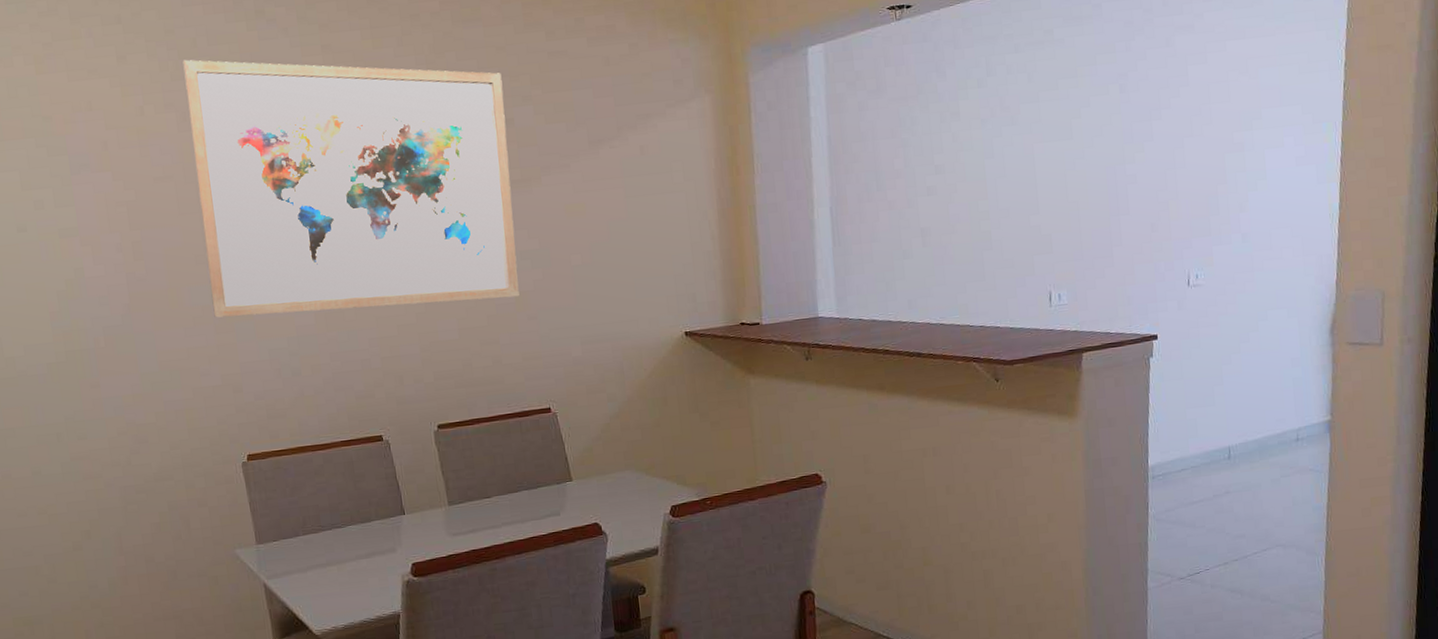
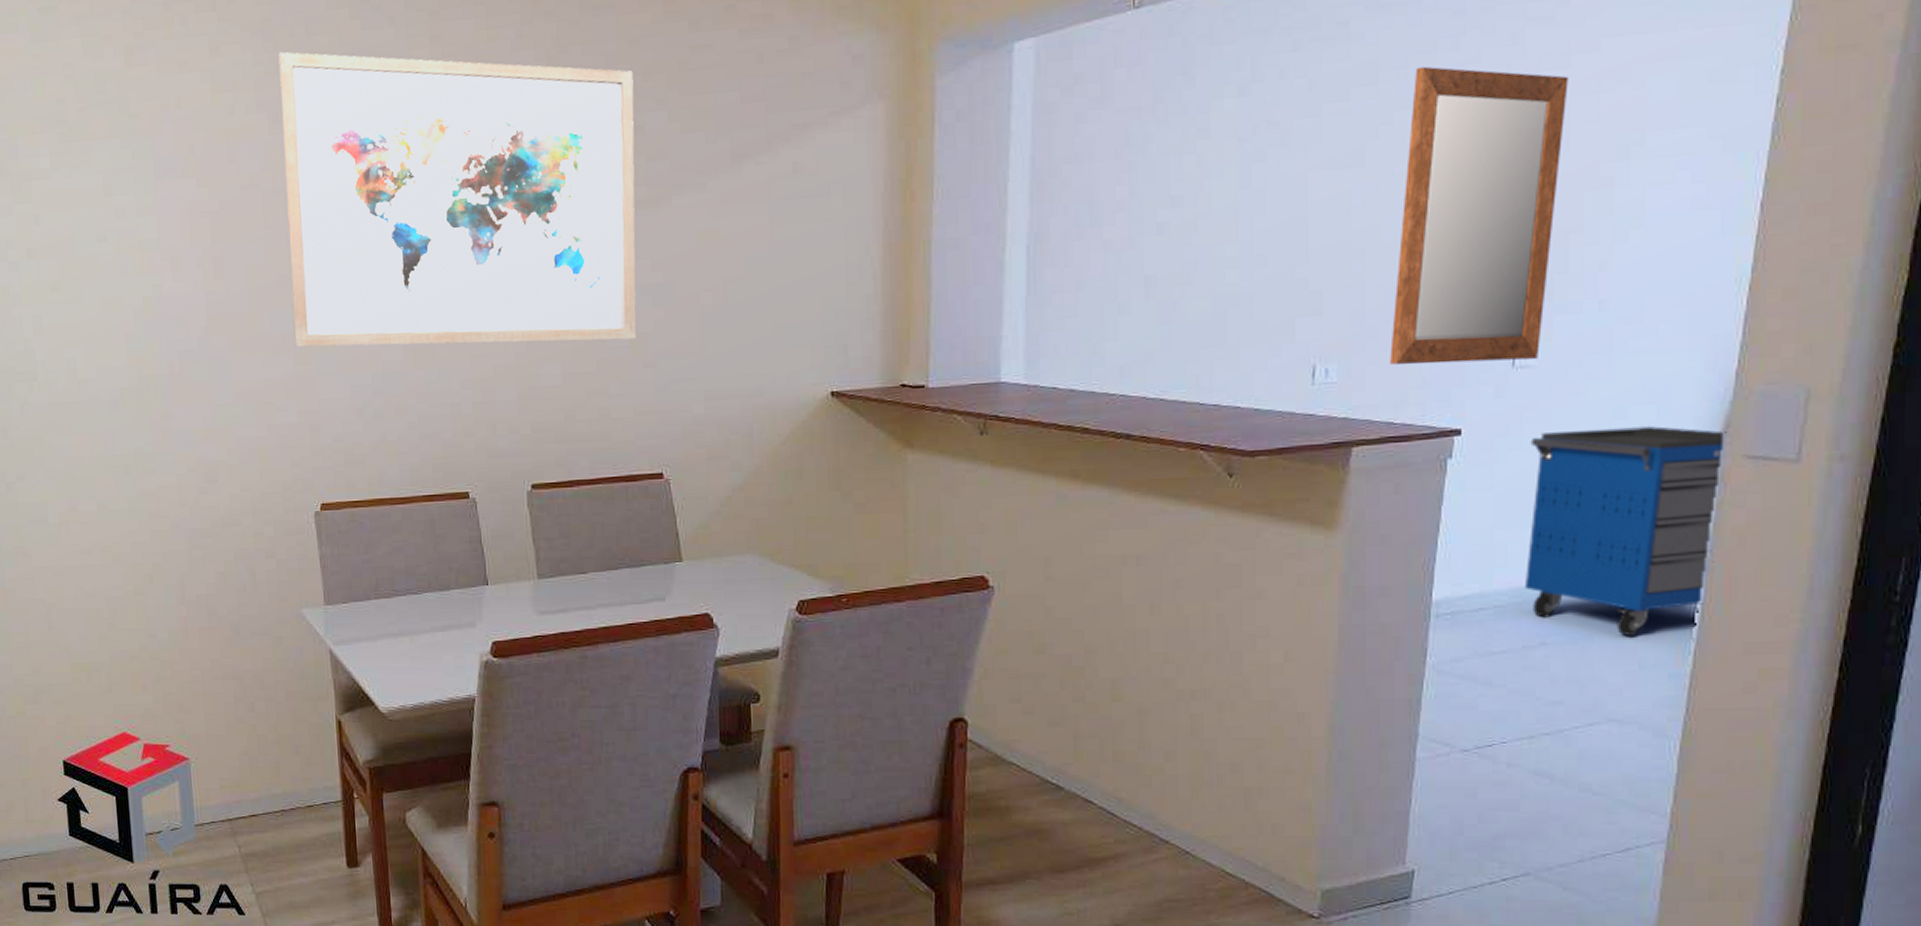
mirror: none [1102,63,1208,288] -> present [1390,66,1569,365]
storage cabinet: none [1205,324,1334,482] -> present [1524,426,1727,637]

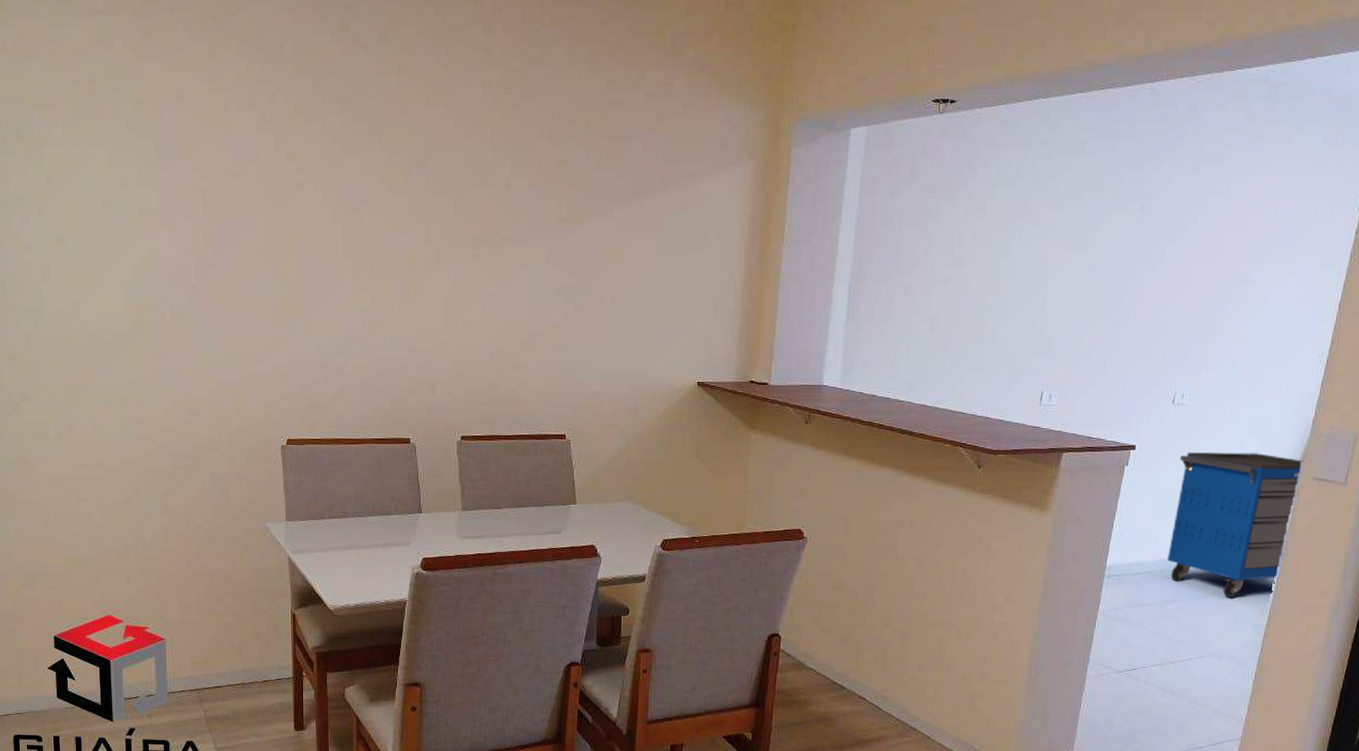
wall art: present [278,51,636,347] -> none [268,63,561,328]
mirror: present [1390,66,1569,365] -> none [1093,181,1227,399]

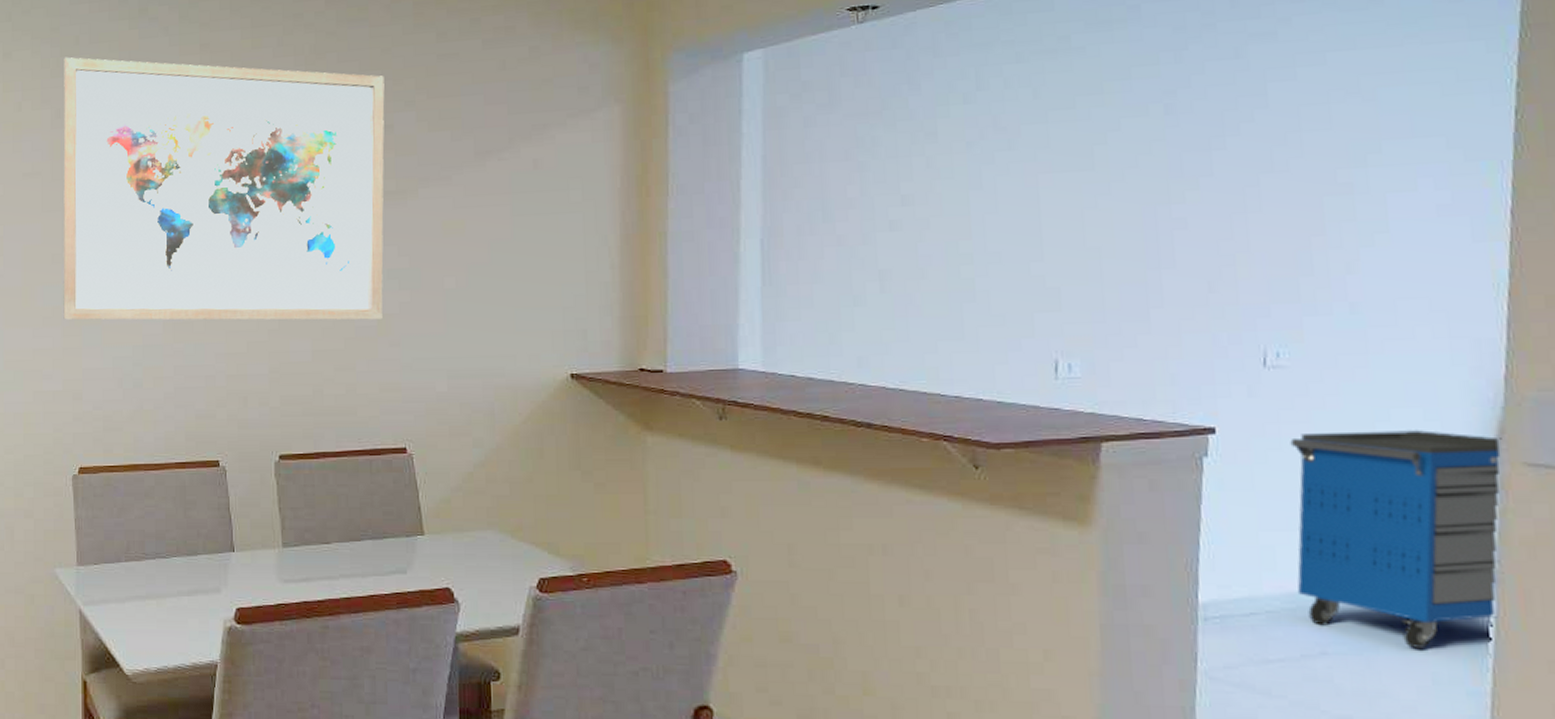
wall art: none [268,63,561,328] -> present [63,57,385,320]

